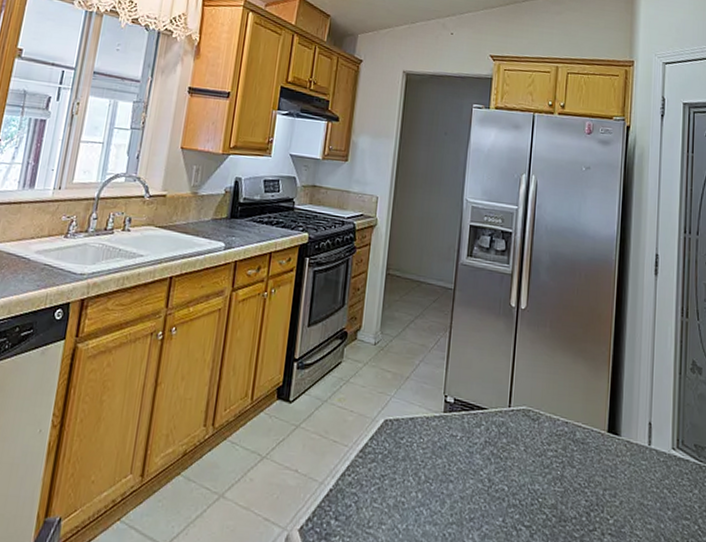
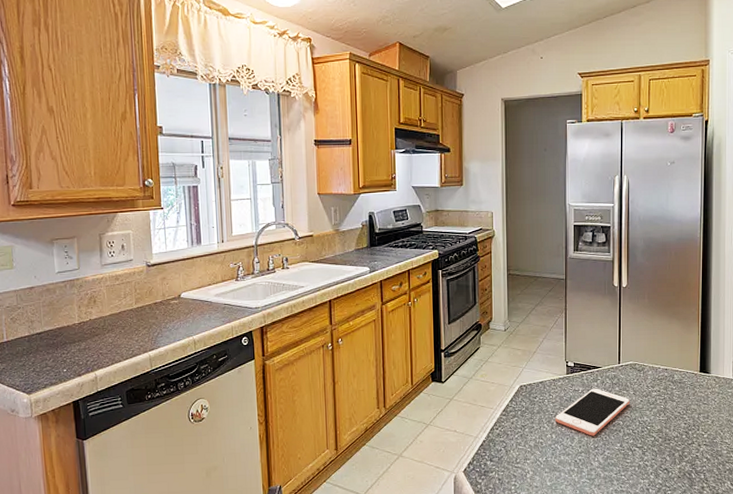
cell phone: none [424,435,519,503] -> present [555,388,630,436]

